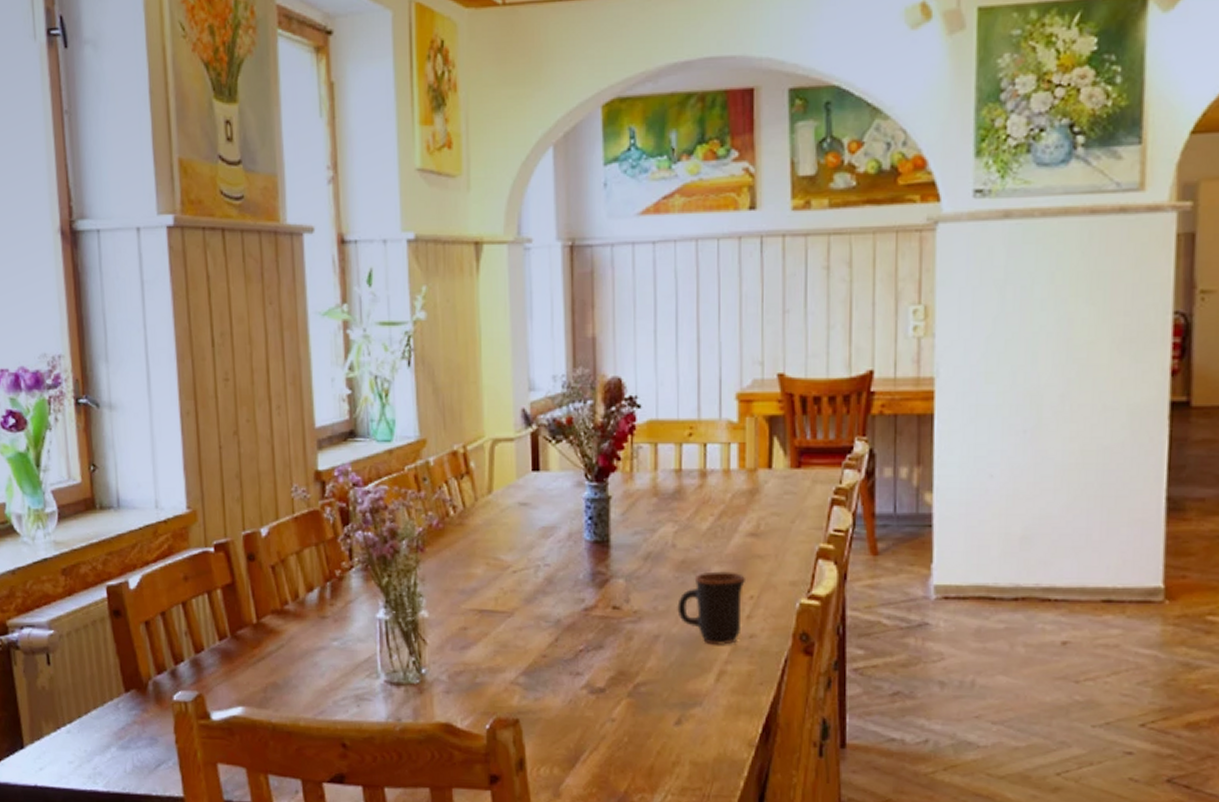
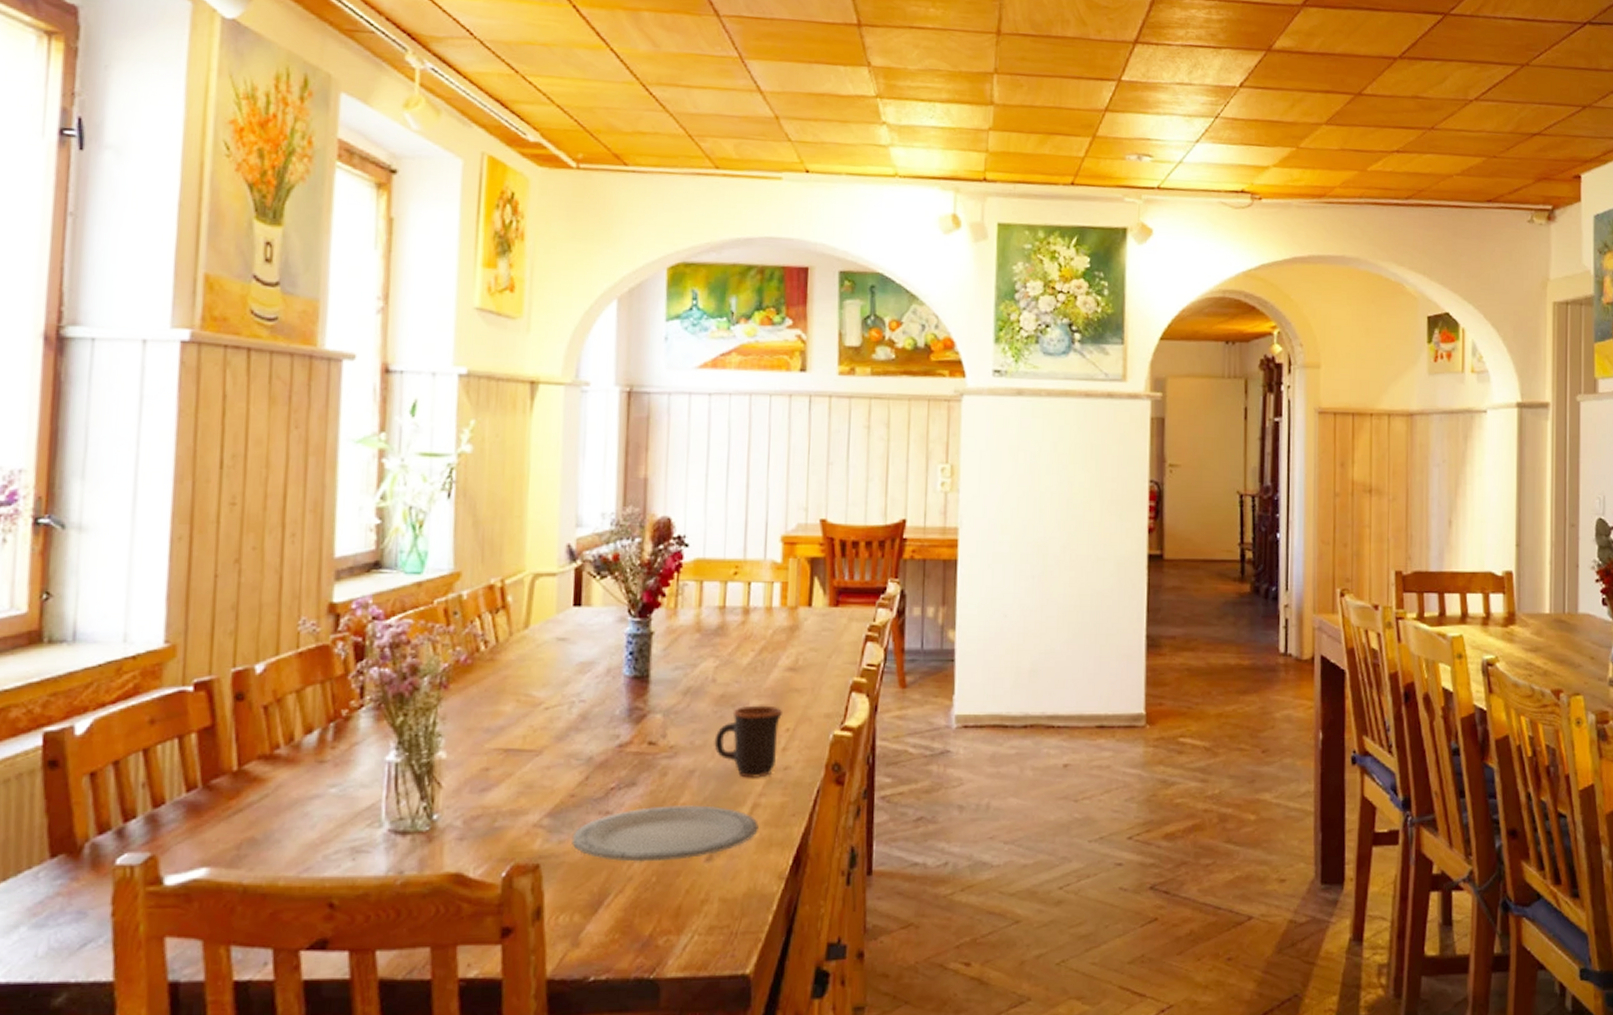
plate: none [546,669,726,723] -> present [571,805,759,862]

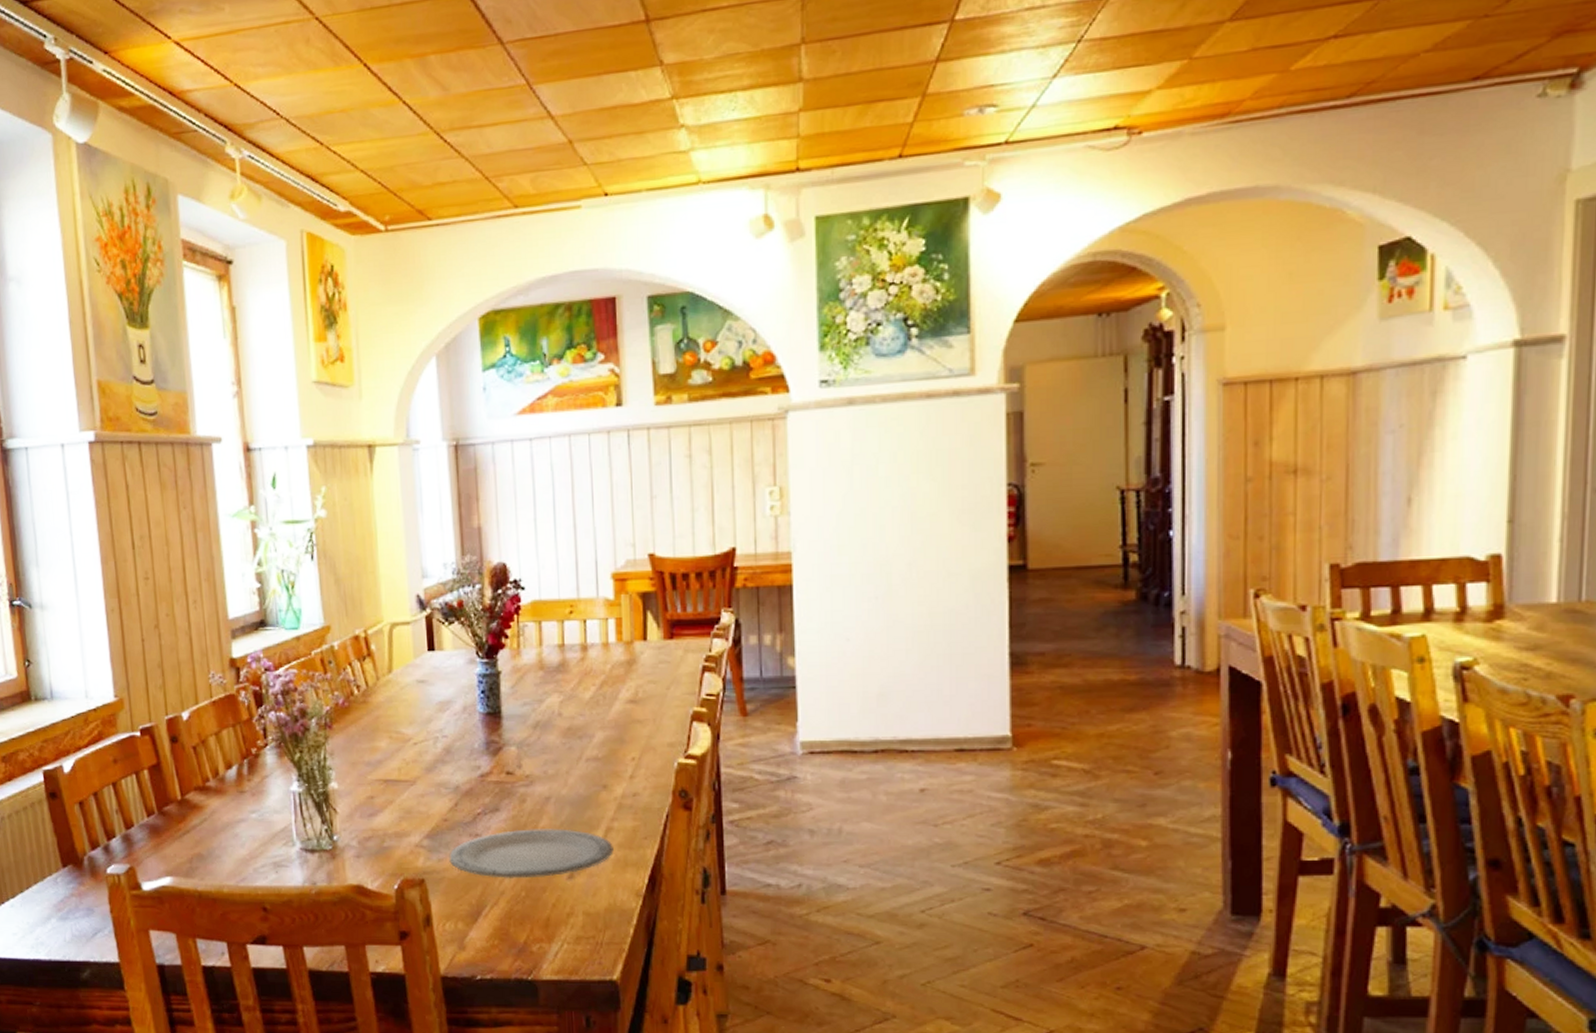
mug: present [714,705,782,778] -> none [565,736,627,804]

